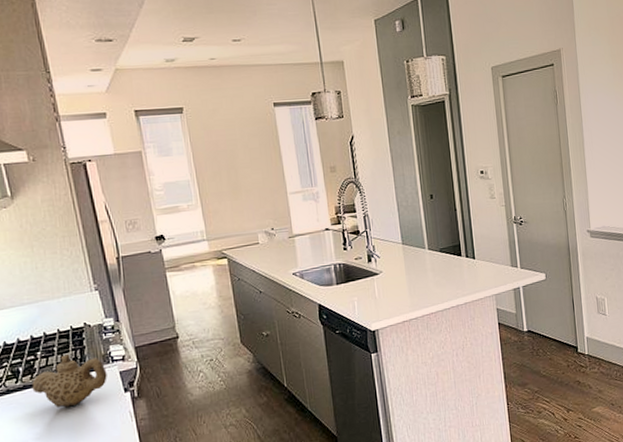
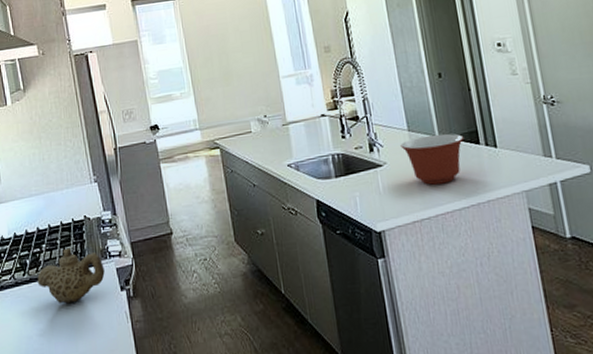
mixing bowl: none [395,247,449,290] -> present [400,133,464,185]

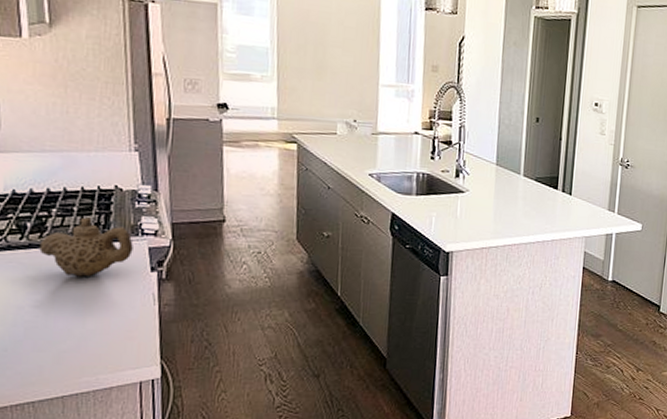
mixing bowl: present [400,133,464,185] -> none [486,172,545,219]

